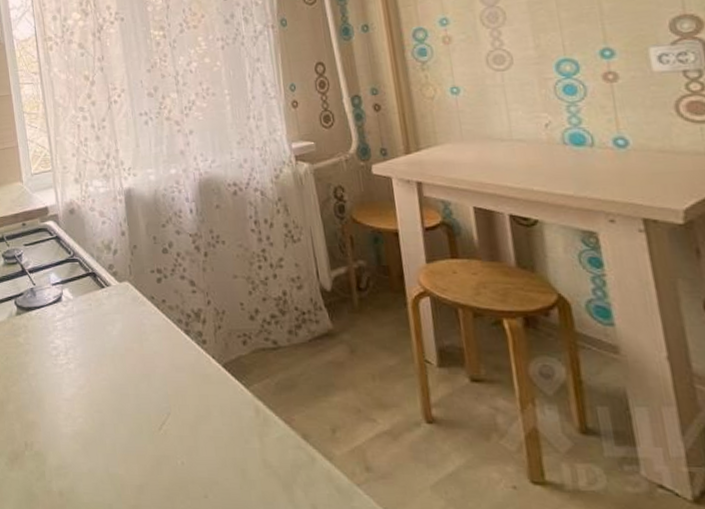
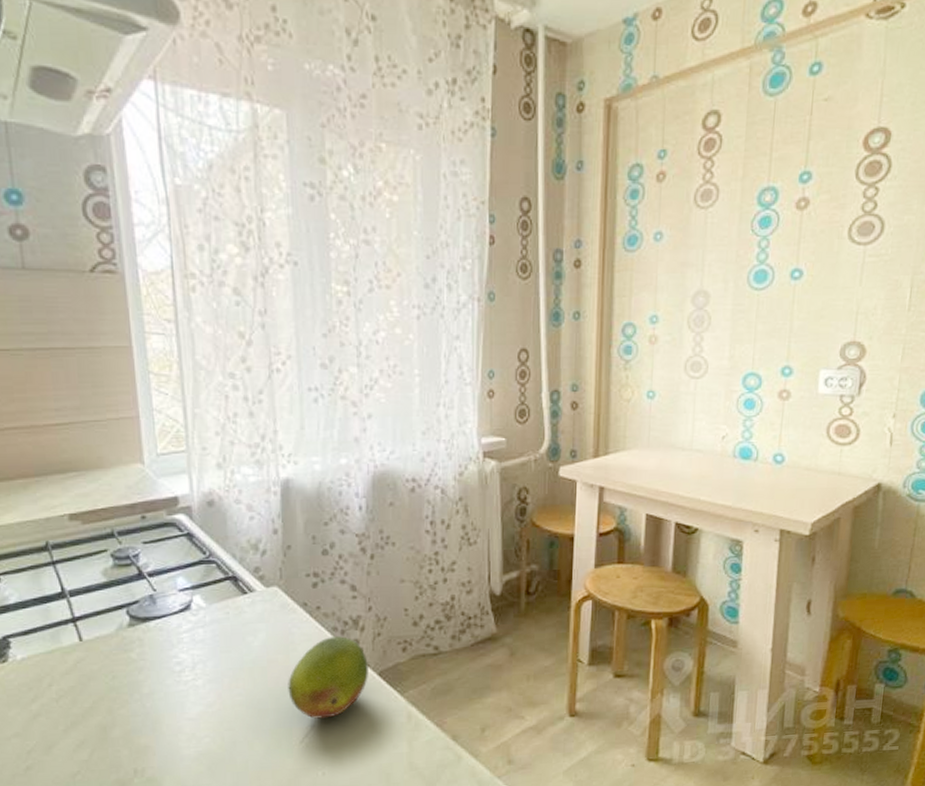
fruit: none [143,327,214,407] -> present [288,635,368,719]

